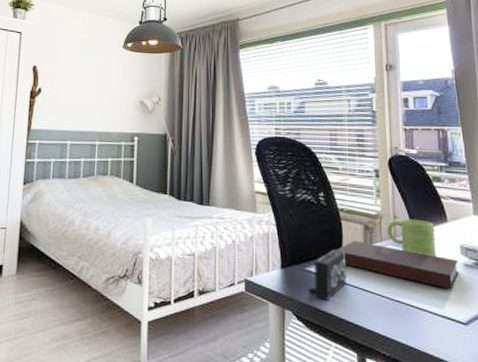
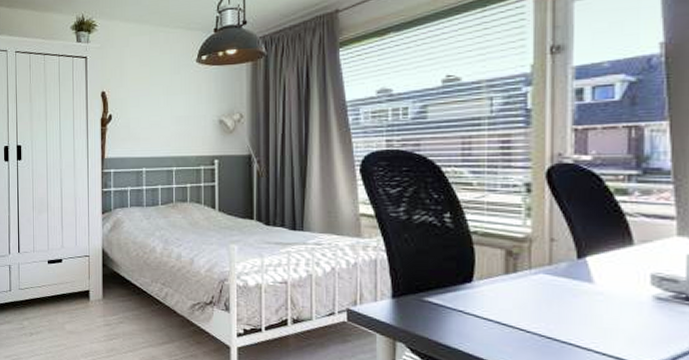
alarm clock: present [309,249,347,300] -> none [427,277,479,334]
notebook: present [337,240,459,290] -> none [467,268,646,327]
mug: present [387,218,436,257] -> none [539,241,612,288]

